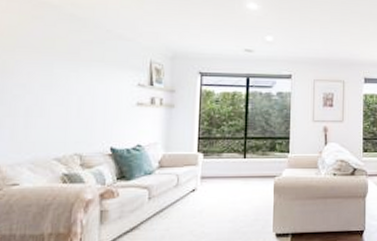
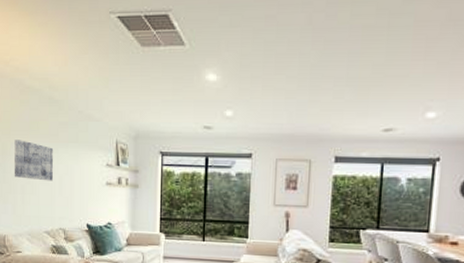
wall art: none [16,56,73,102] -> present [14,138,54,181]

